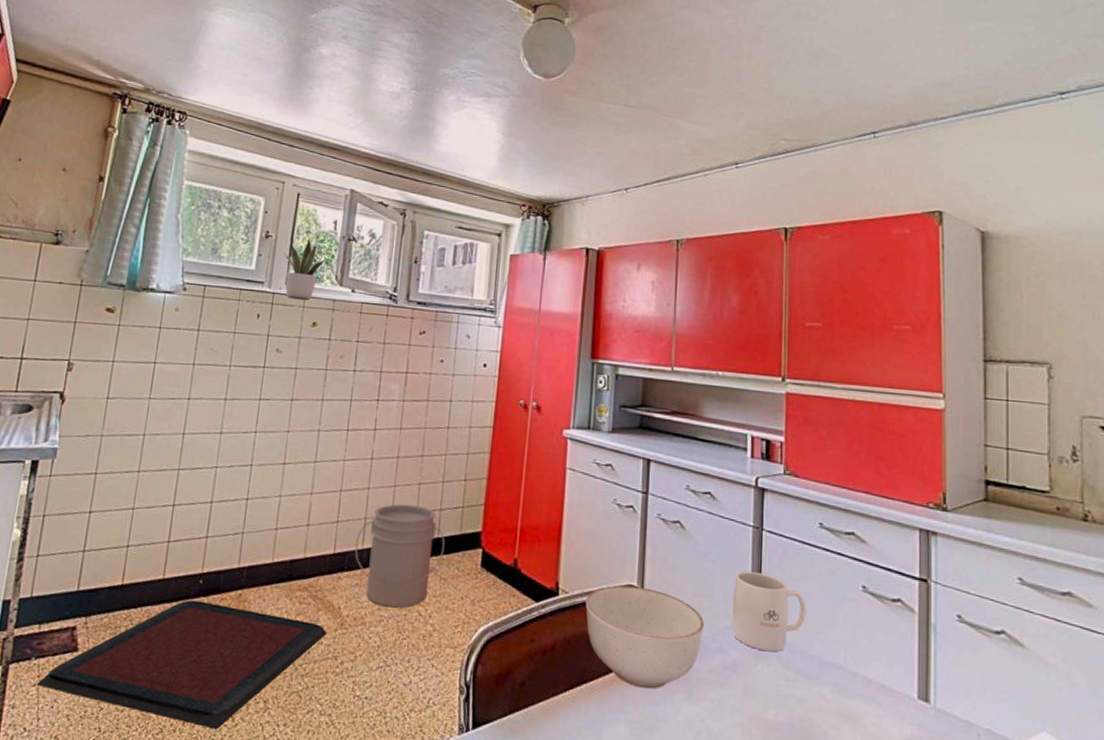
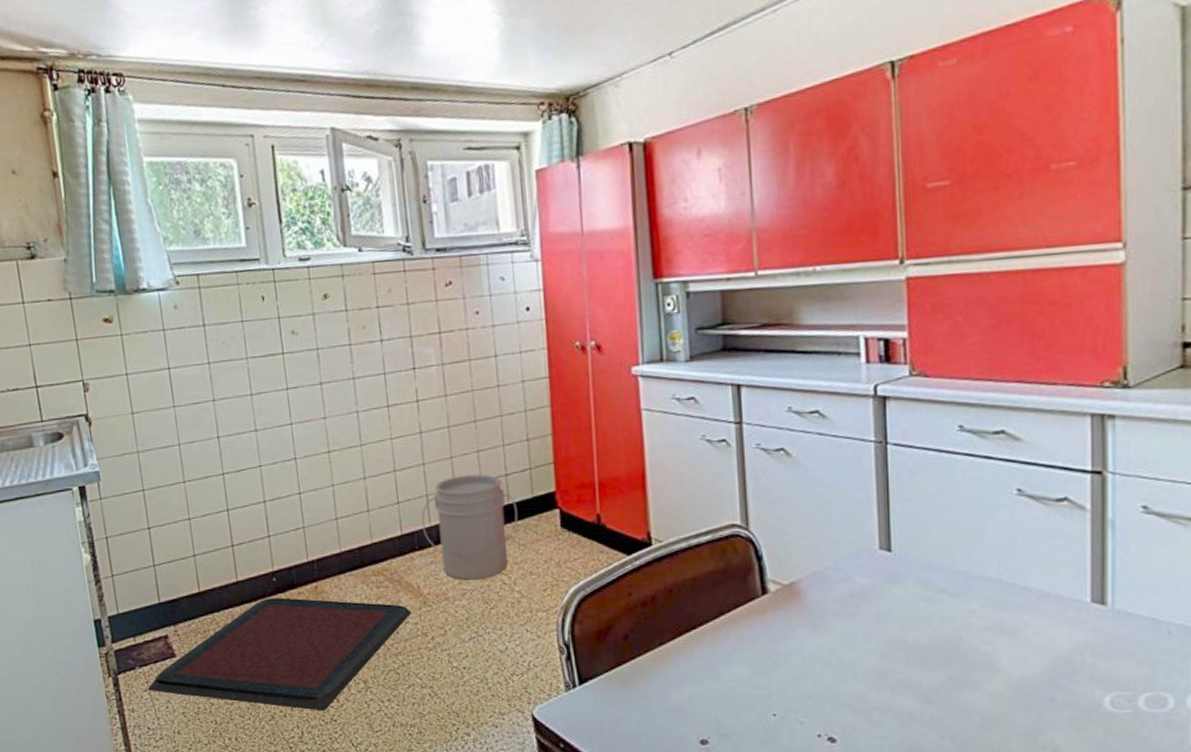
potted plant: present [283,237,328,301] -> none [272,196,324,273]
bowl: present [585,585,705,689] -> none [684,525,825,627]
mug: present [732,571,806,652] -> none [855,491,948,574]

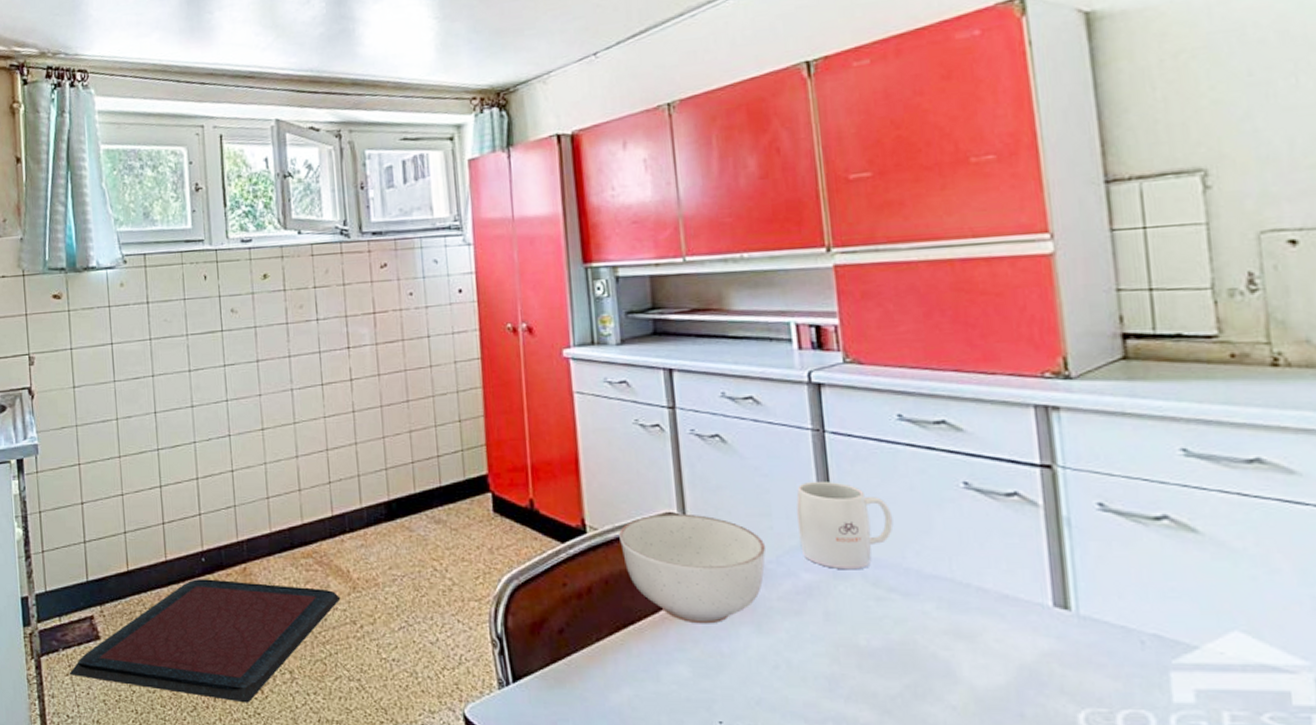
bucket: present [421,474,518,580] -> none [352,455,450,565]
bowl: none [684,525,825,627] -> present [619,513,766,624]
mug: none [855,491,948,574] -> present [796,481,894,570]

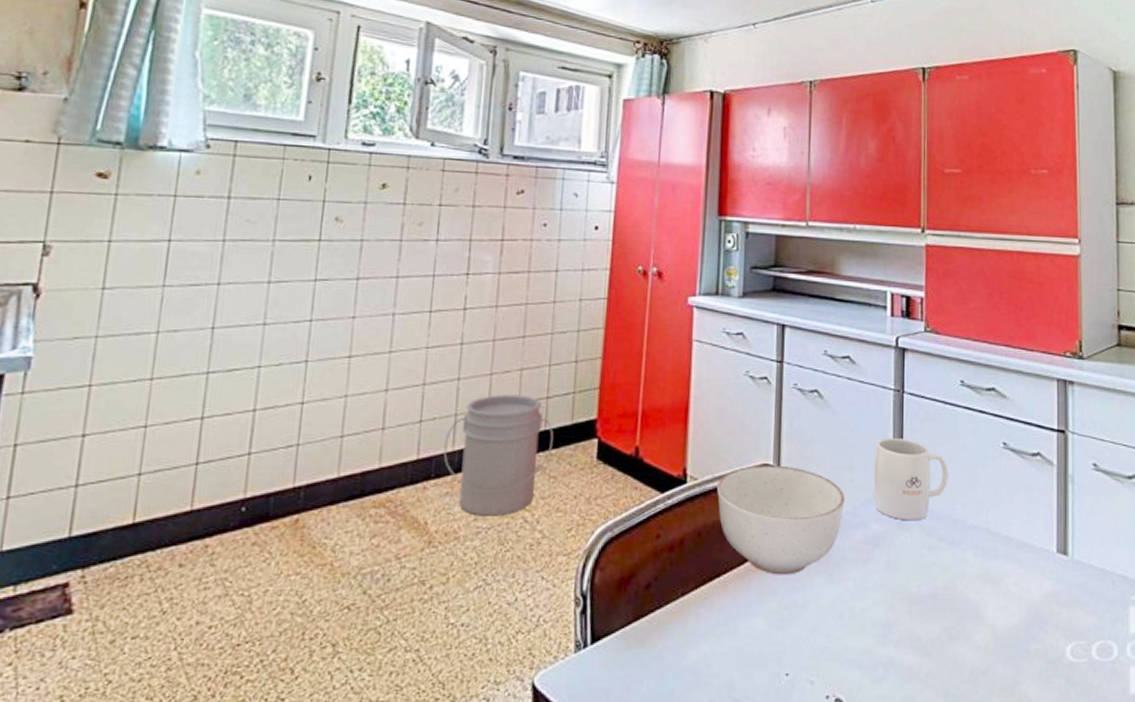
doormat: present [69,579,341,703] -> none [13,533,412,687]
bucket: none [352,455,450,565] -> present [443,394,554,516]

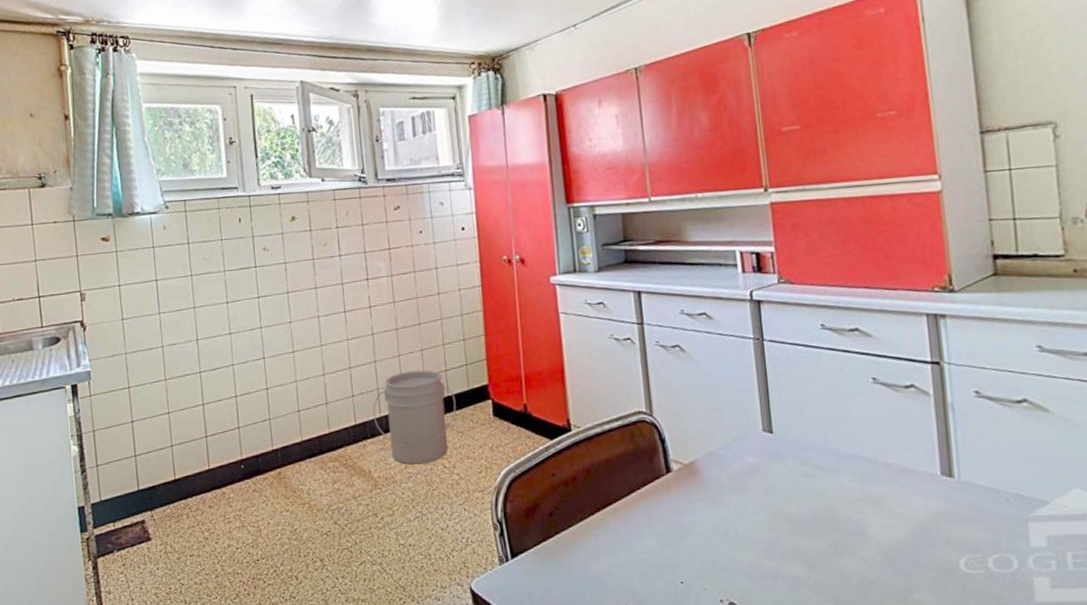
bowl: present [717,465,846,575] -> none [598,411,718,503]
mug: present [873,437,949,521] -> none [741,380,818,453]

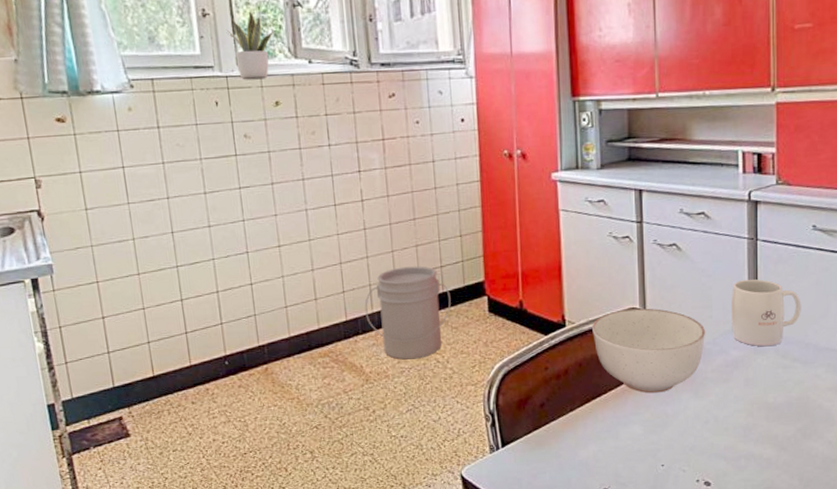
potted plant: none [249,136,293,199] -> present [226,9,276,80]
bowl: none [598,411,718,503] -> present [592,308,706,393]
mug: none [741,380,818,453] -> present [730,279,801,347]

